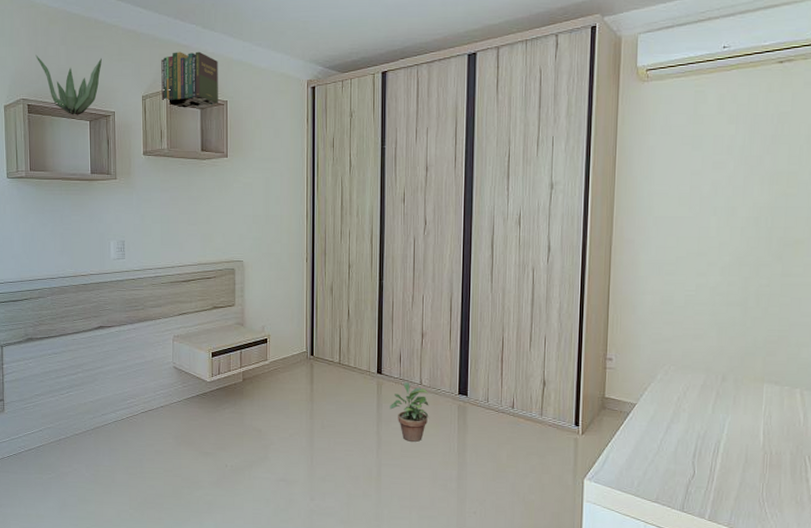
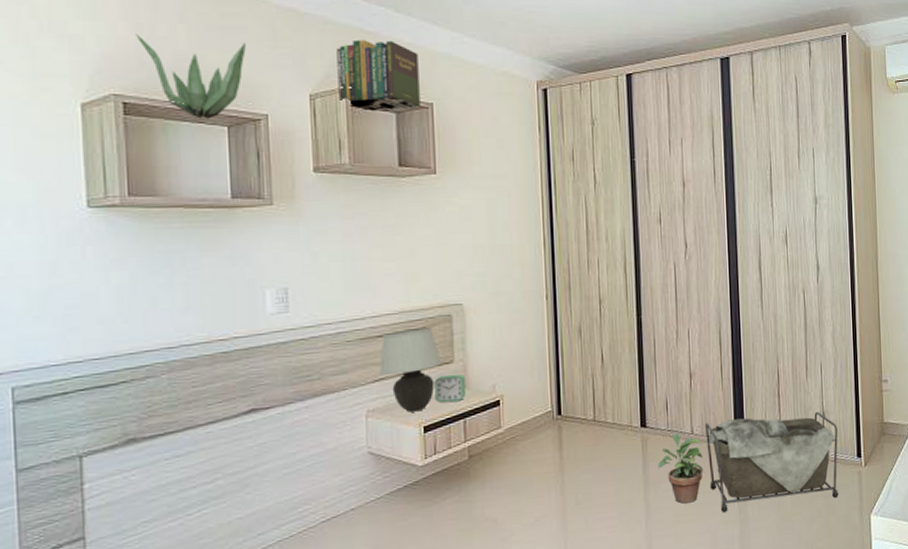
table lamp: none [183,277,227,341] -> present [379,328,443,413]
alarm clock: none [220,315,243,336] -> present [434,374,467,402]
laundry basket: none [432,377,558,458] -> present [704,411,839,513]

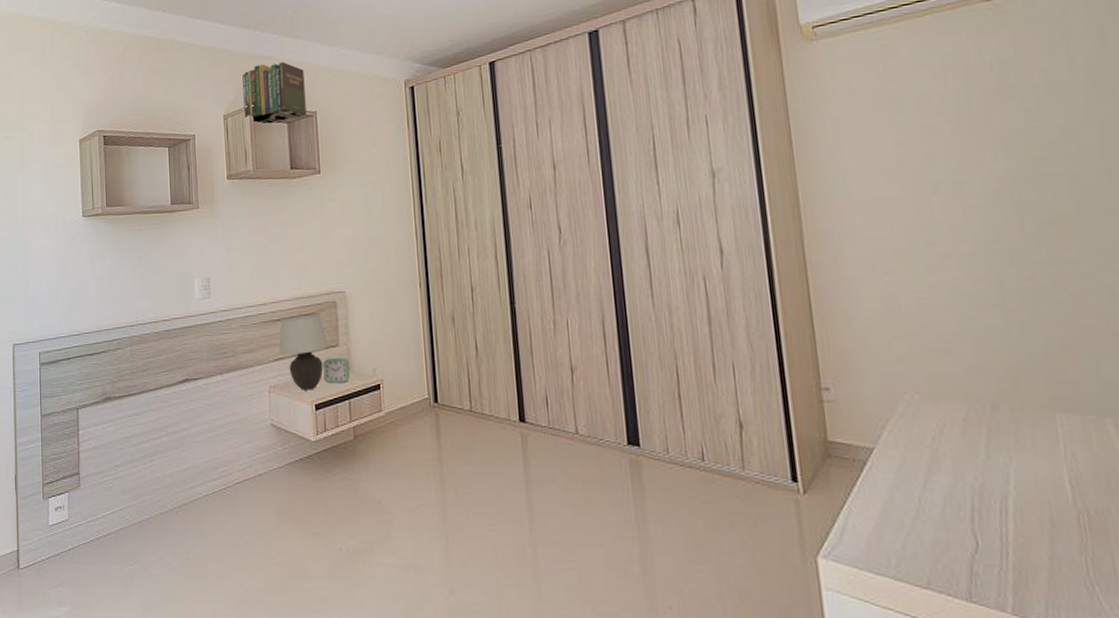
plant: present [136,34,246,119] -> none [111,80,180,143]
potted plant: present [658,433,705,504] -> none [540,432,594,510]
laundry basket: present [704,411,839,513] -> none [590,420,769,528]

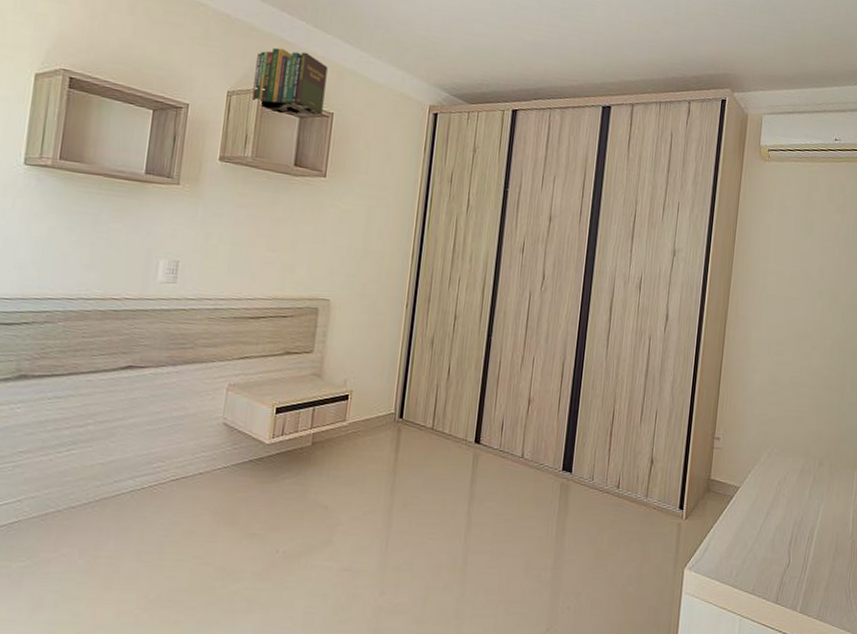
table lamp: present [278,313,330,390] -> none [246,315,304,393]
alarm clock: present [323,357,351,383] -> none [291,363,322,389]

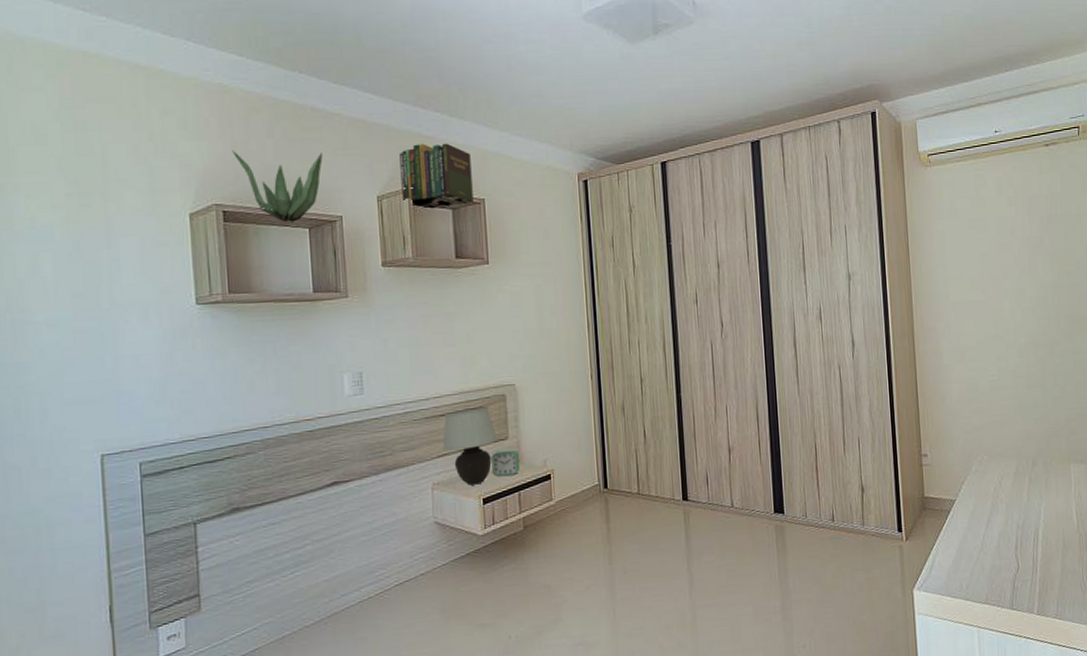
plant: none [91,19,181,101] -> present [232,150,323,223]
table lamp: none [246,315,304,393] -> present [443,407,499,486]
alarm clock: none [291,363,322,389] -> present [491,449,521,476]

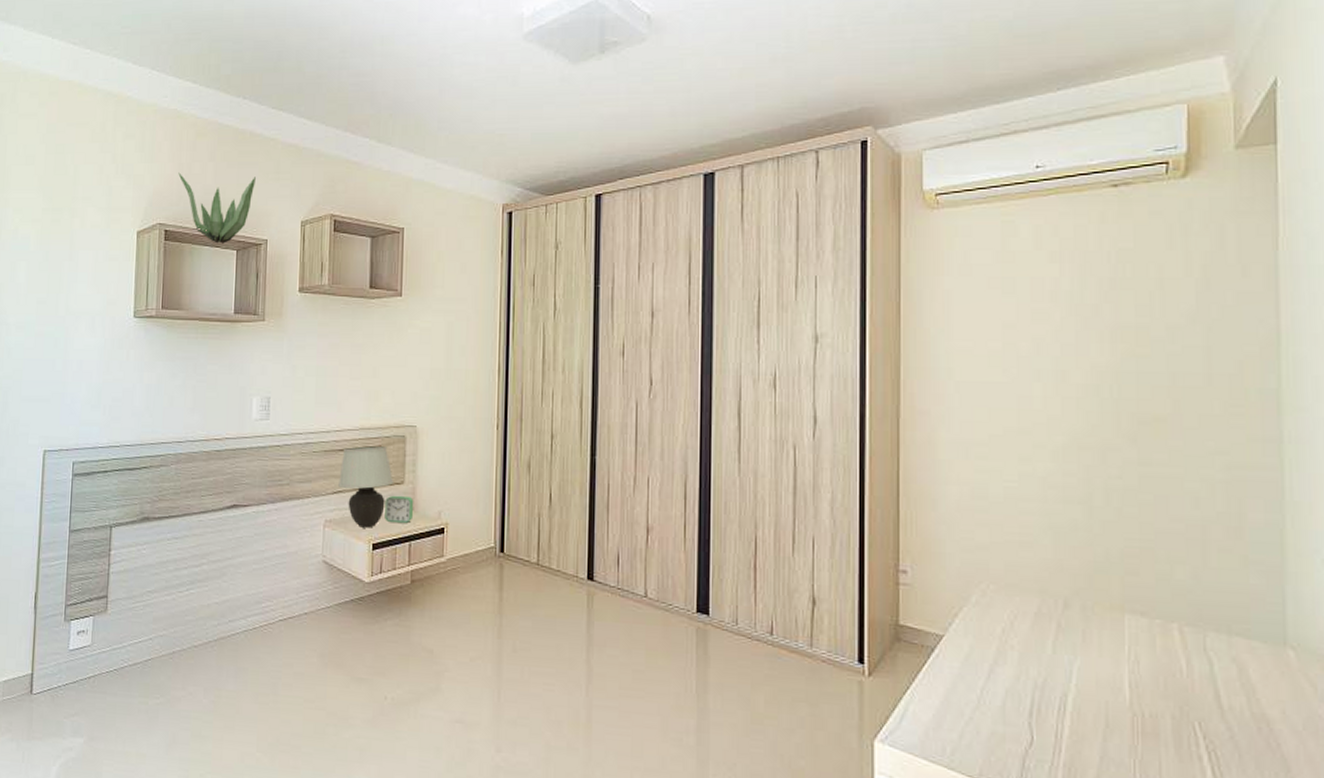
books: present [399,143,474,209] -> none [324,169,394,236]

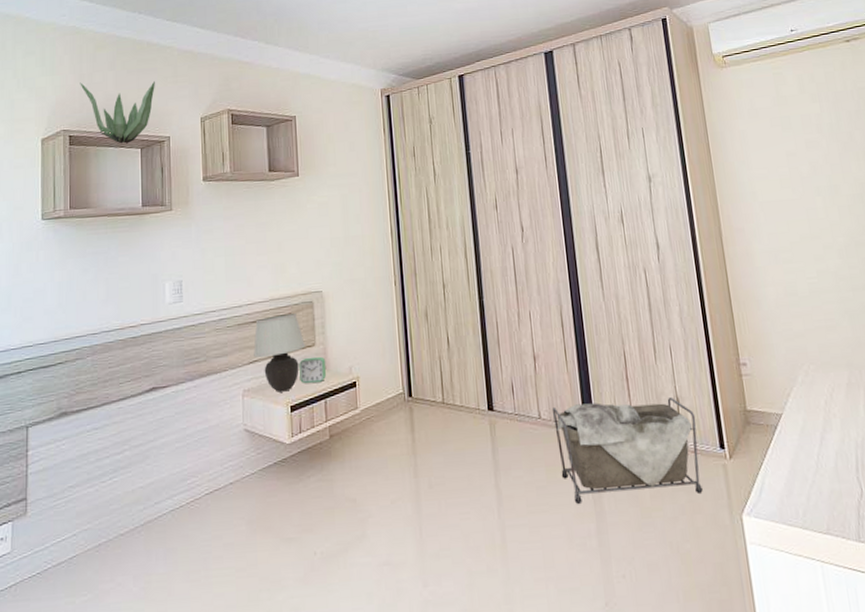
laundry basket: none [661,588,833,708] -> present [552,396,703,505]

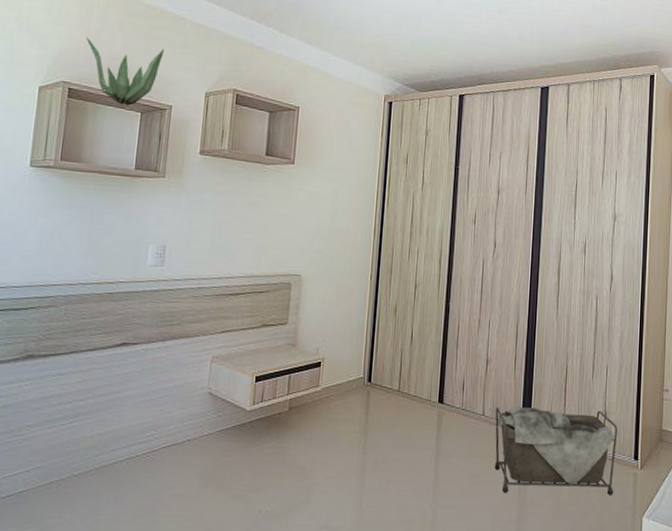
table lamp: present [253,313,306,392] -> none [227,291,279,363]
alarm clock: present [299,356,327,383] -> none [268,334,296,358]

